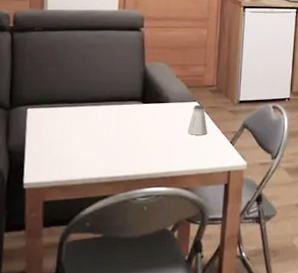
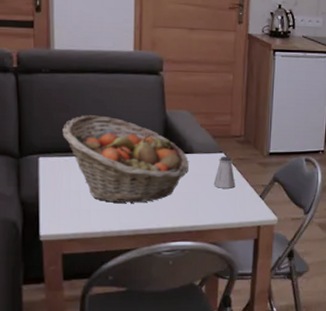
fruit basket: none [50,68,165,151] -> present [62,115,189,203]

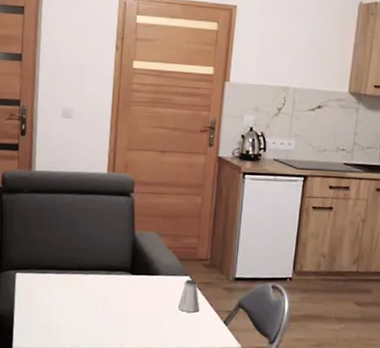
fruit basket: present [62,115,189,203] -> none [38,234,154,322]

